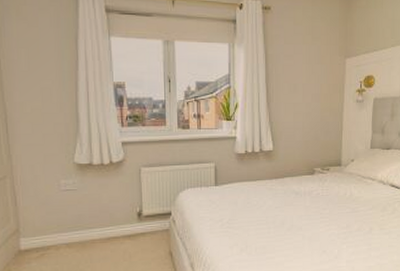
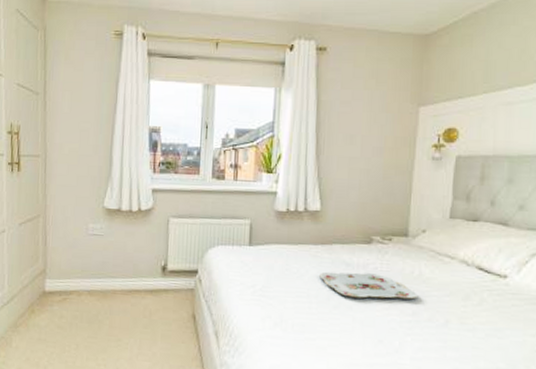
serving tray: none [275,198,349,220] -> present [319,271,417,300]

